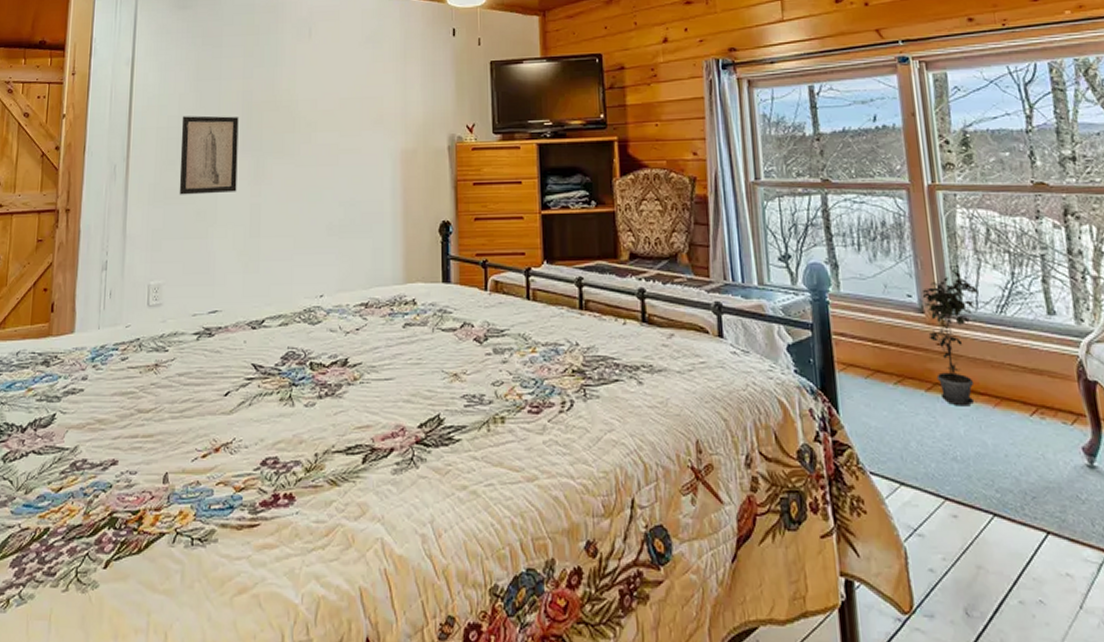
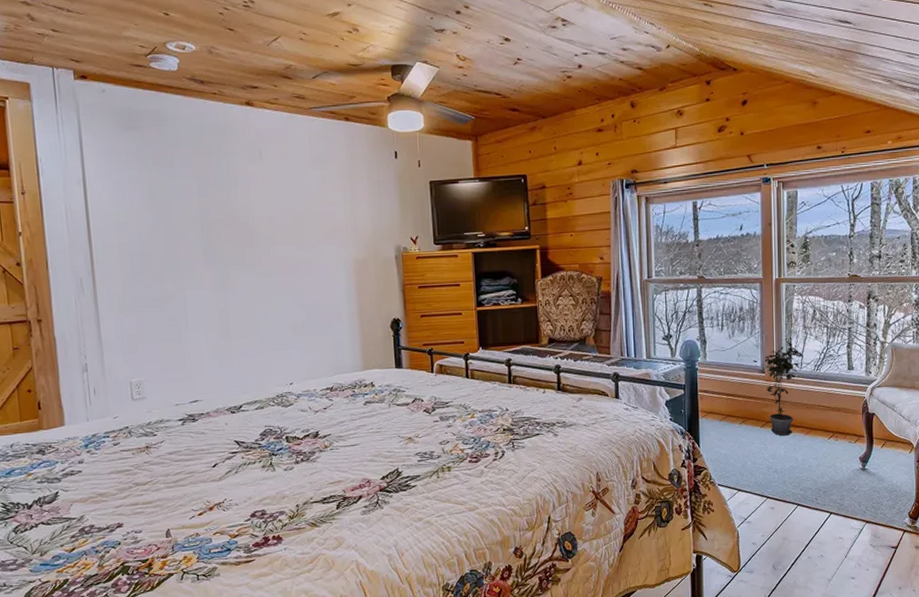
wall art: present [179,115,239,195] -> none [142,232,204,304]

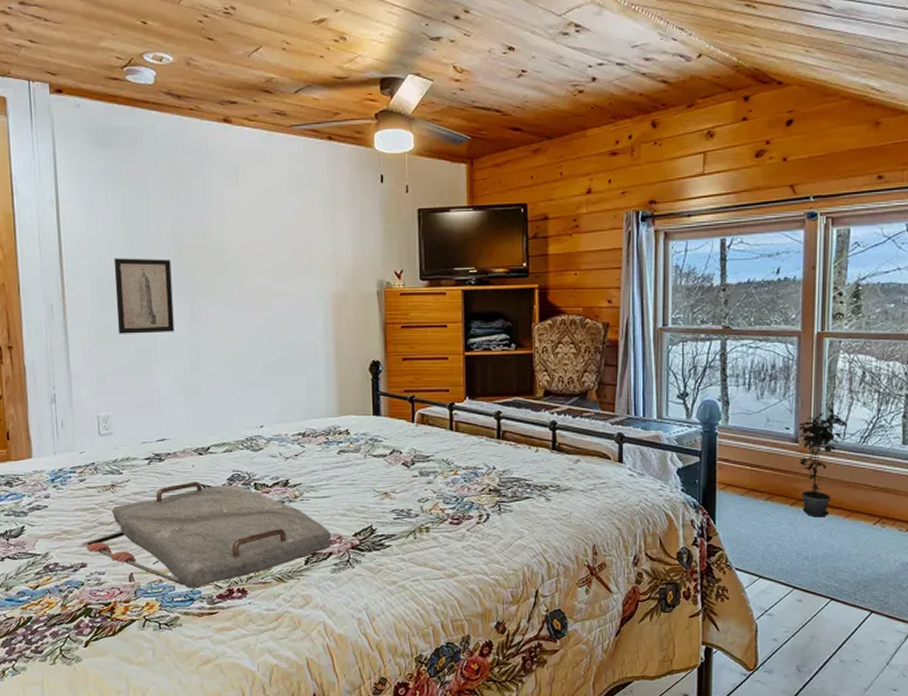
serving tray: none [116,438,361,540] -> present [81,482,331,589]
wall art: none [142,232,204,304] -> present [113,258,175,334]

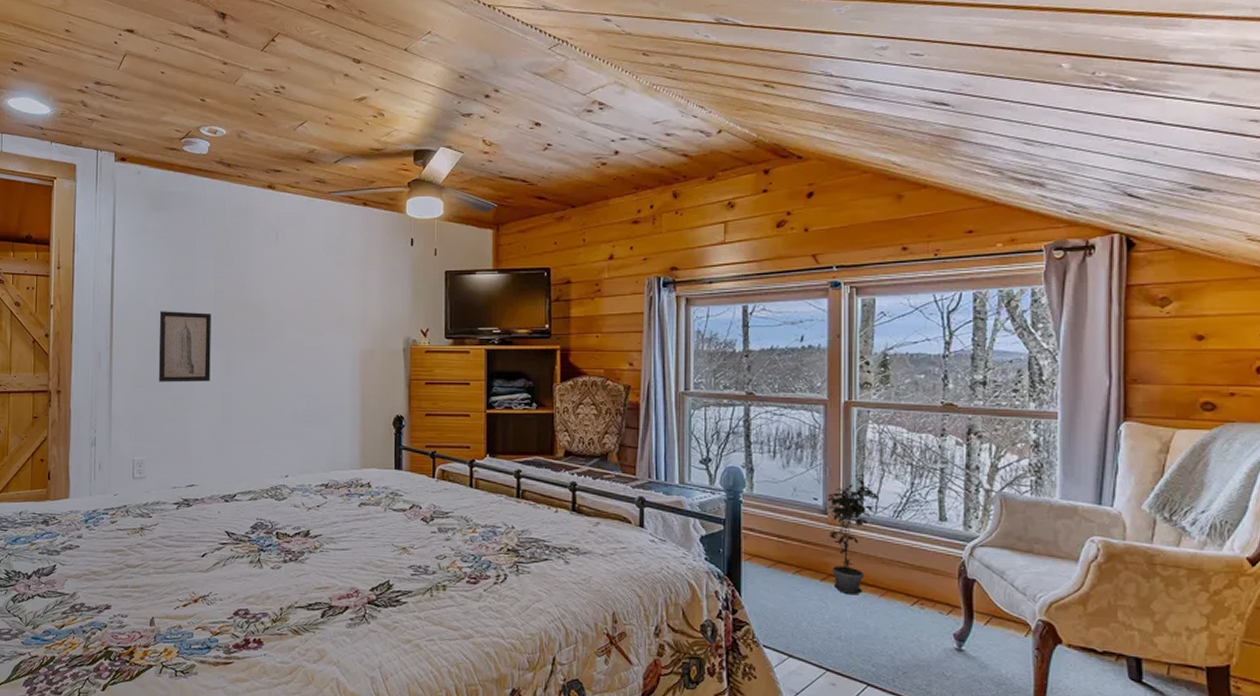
serving tray: present [81,482,331,589] -> none [107,528,349,637]

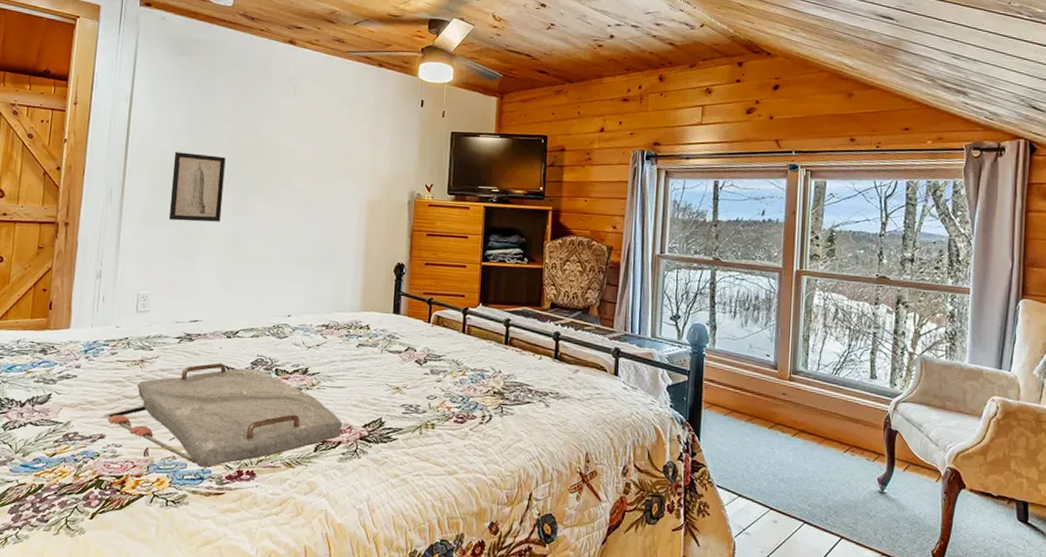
serving tray: none [107,528,349,637] -> present [103,363,342,468]
potted plant: present [821,480,879,595] -> none [772,340,821,442]

